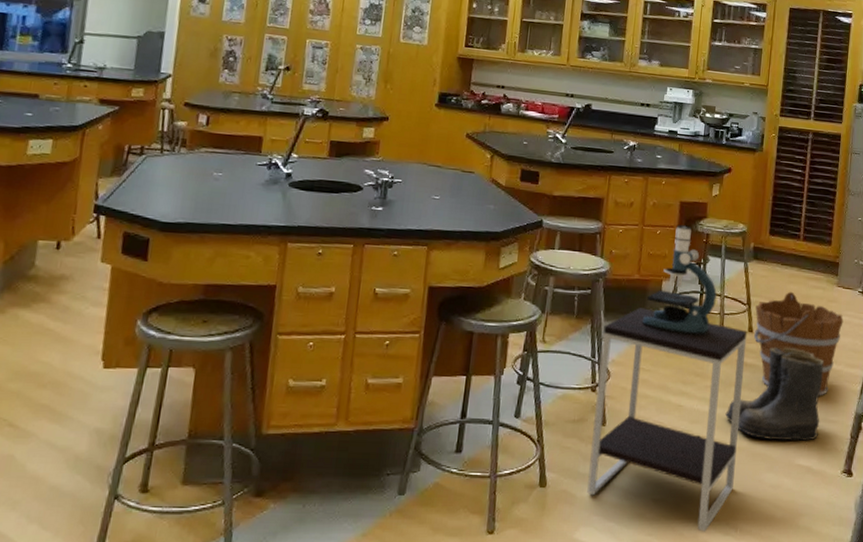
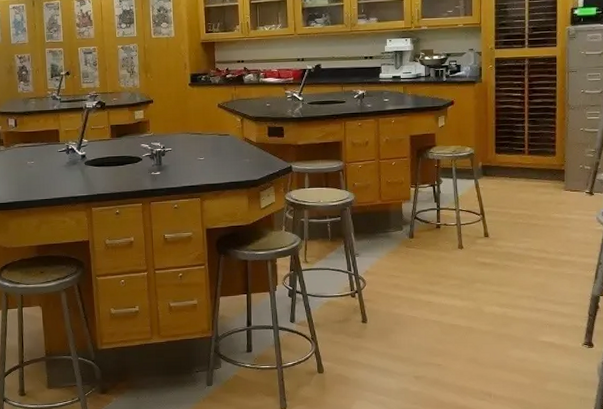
side table: present [587,308,748,532] -> none [355,227,484,399]
microscope: present [642,224,717,337] -> none [388,155,452,246]
boots: present [725,347,824,441] -> none [470,246,559,323]
bucket: present [754,291,844,395] -> none [489,199,573,283]

